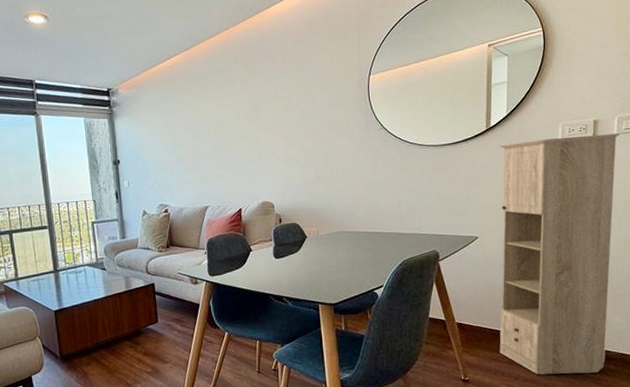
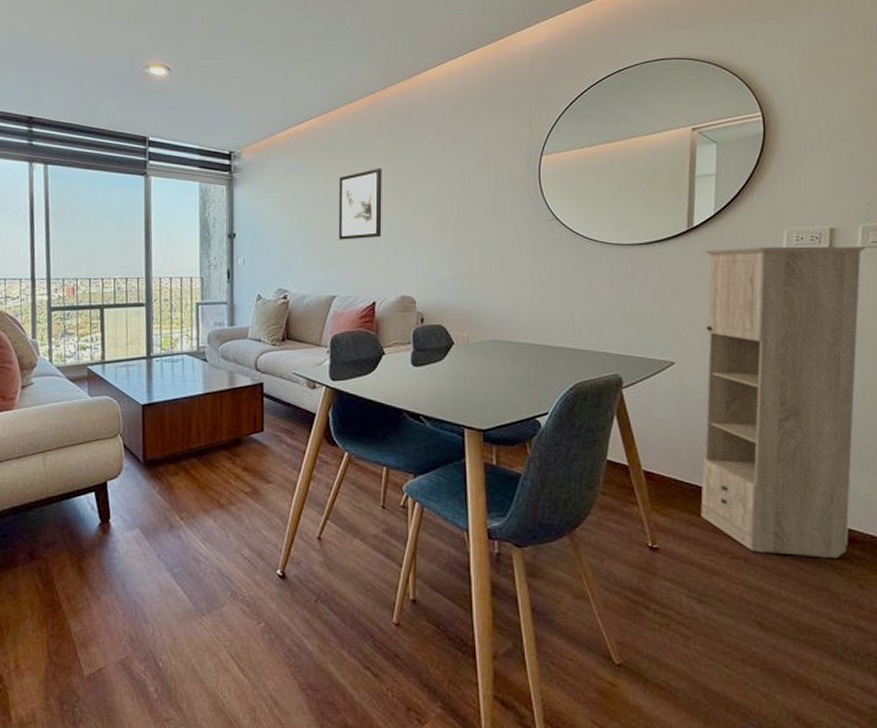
wall art: none [203,94,243,159] -> present [338,167,382,240]

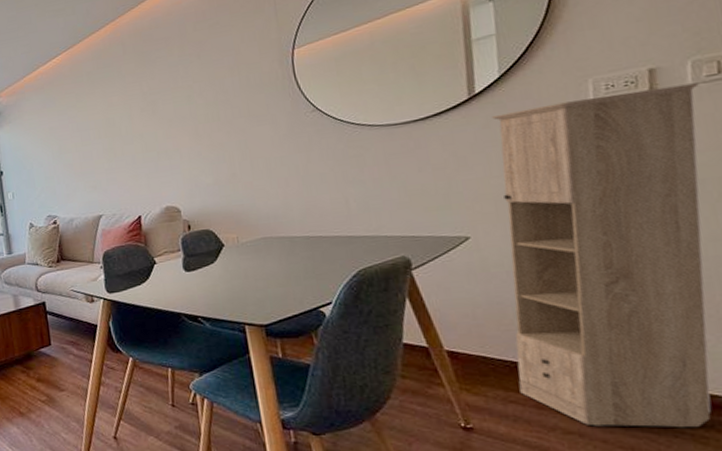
wall art: present [338,167,382,240] -> none [91,89,139,163]

